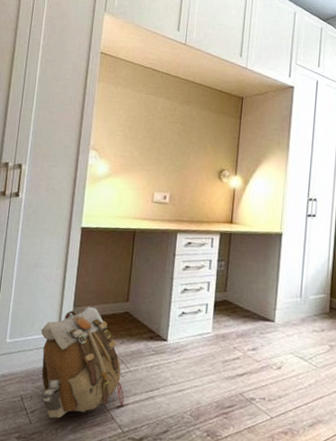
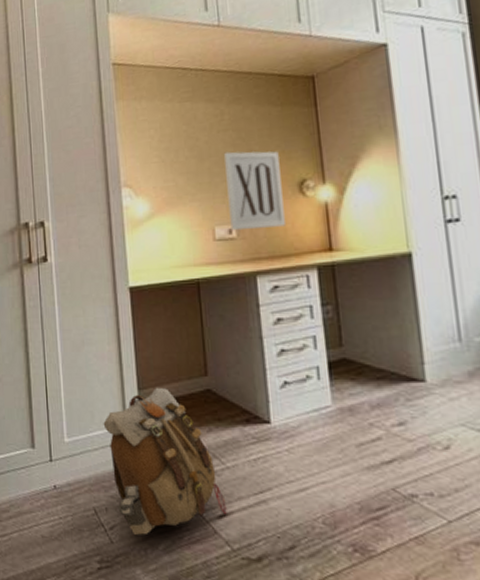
wall art: none [166,138,209,200] -> present [223,151,287,231]

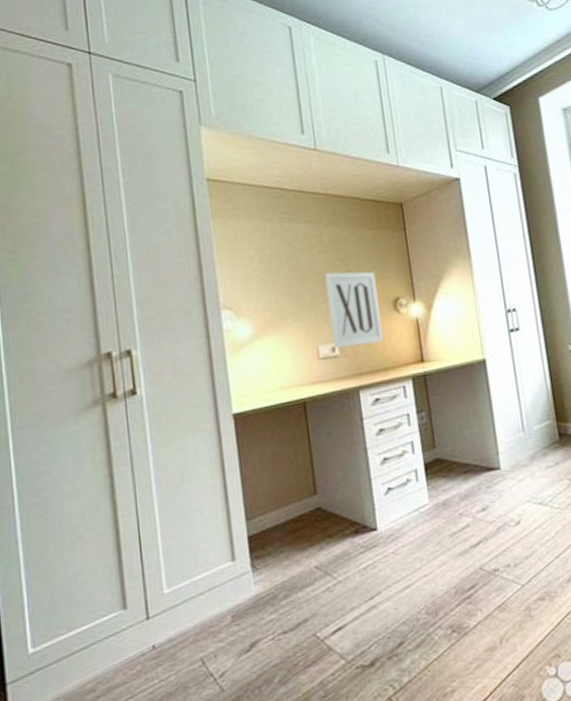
backpack: present [103,387,227,535] -> none [208,514,341,675]

